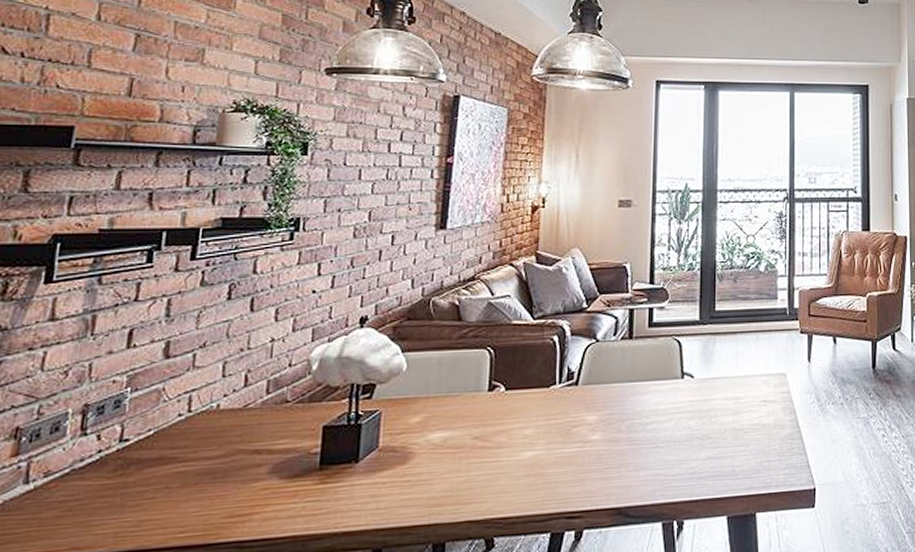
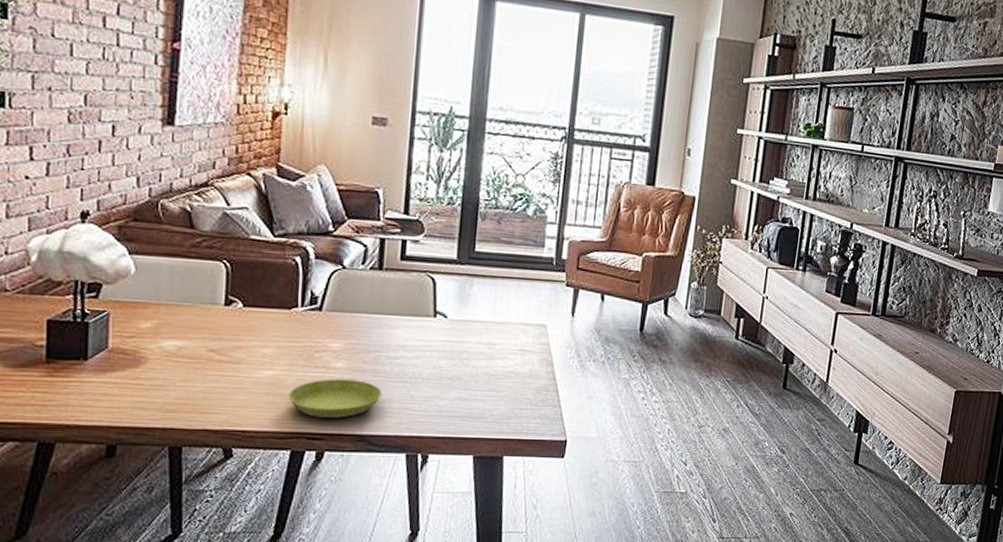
saucer: none [547,450,637,495] -> present [288,379,383,418]

